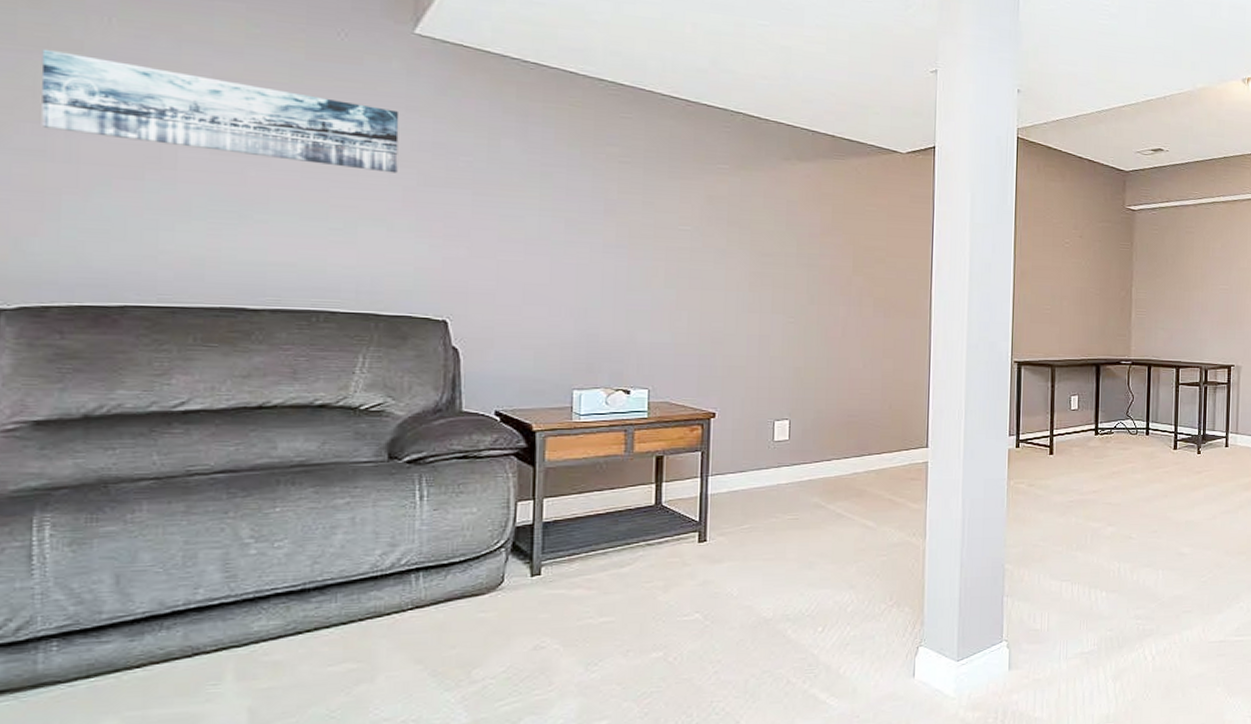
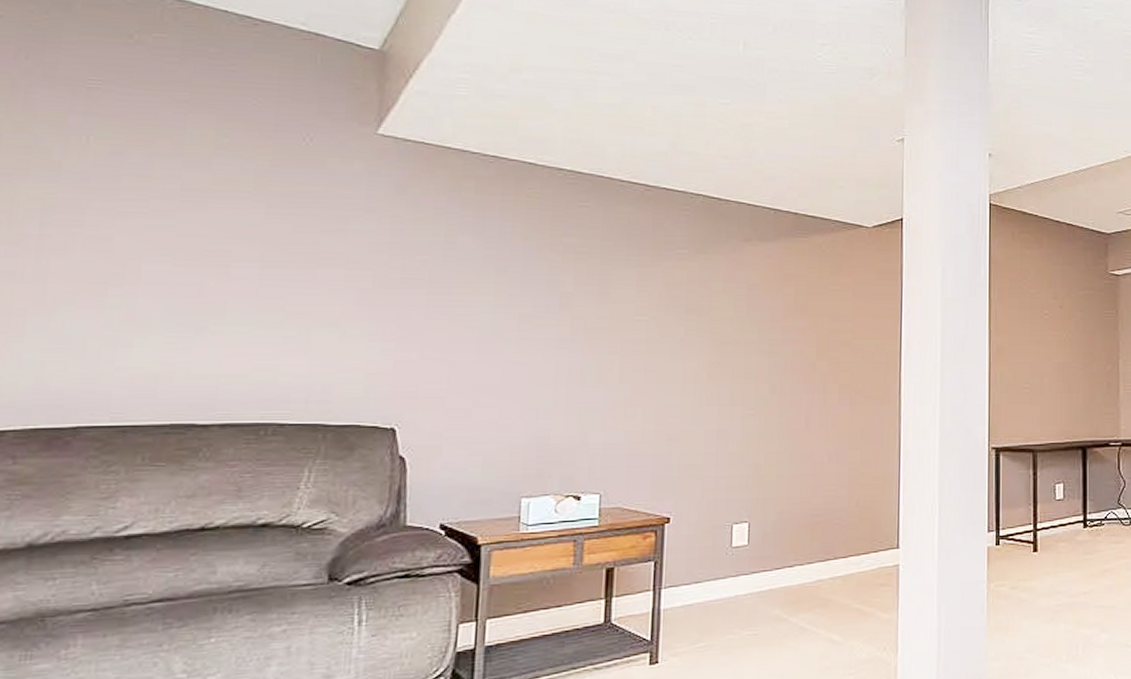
wall art: present [41,48,400,174] -> none [14,171,359,276]

